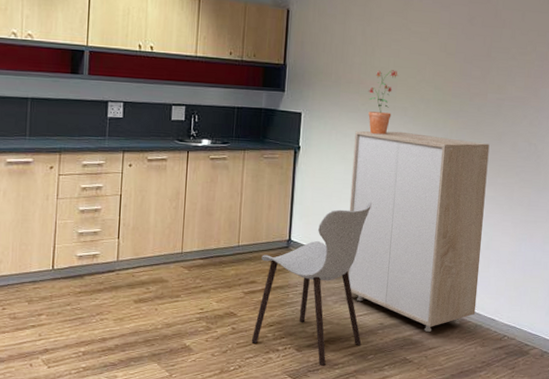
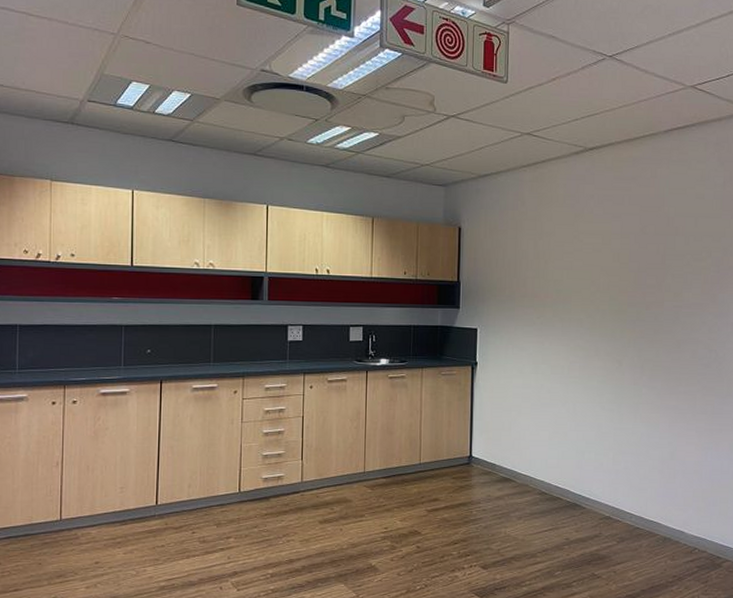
chair: present [251,202,372,366] -> none [436,416,551,584]
storage cabinet: present [344,131,490,332] -> none [528,343,669,546]
potted plant: present [368,70,398,135] -> none [543,282,572,347]

